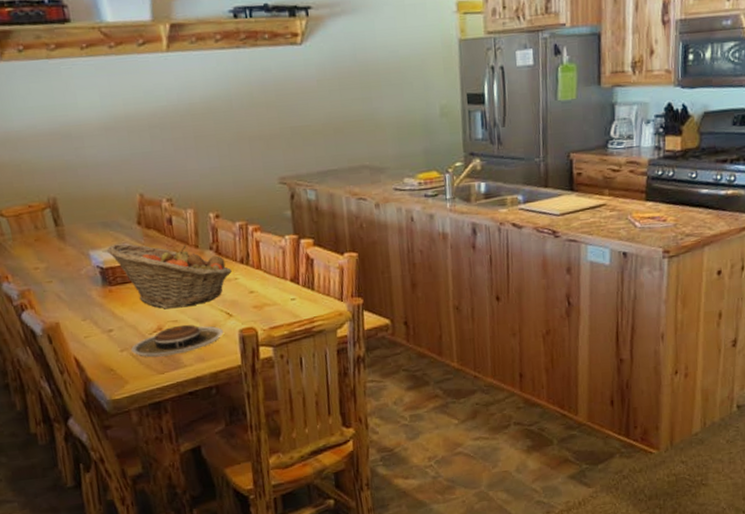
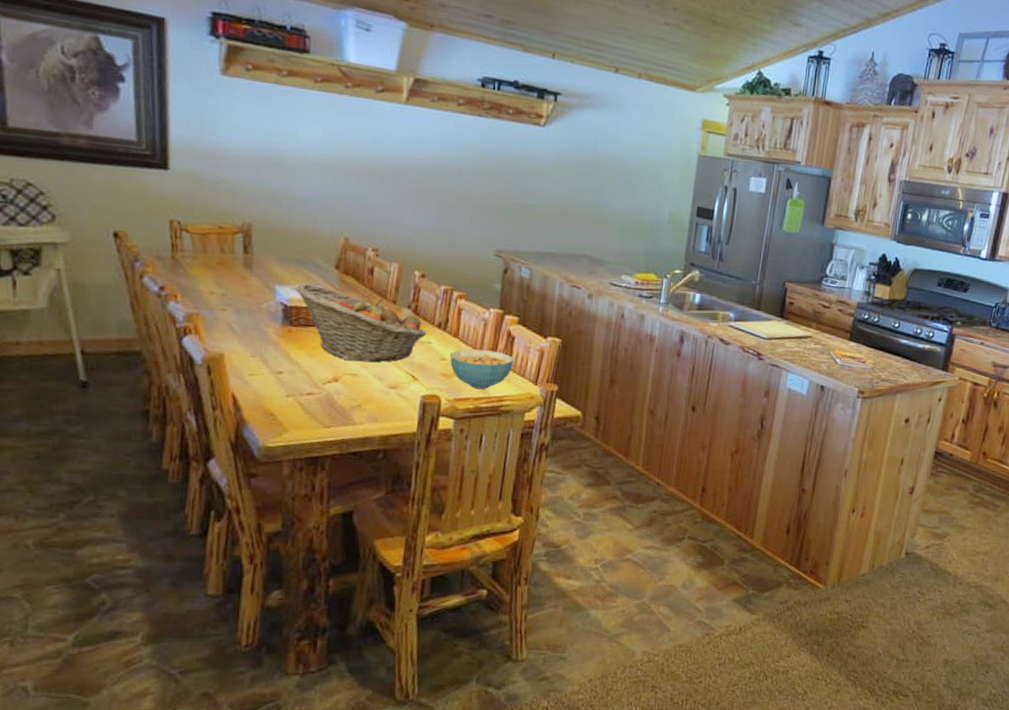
plate: present [130,324,224,358] -> none [298,379,405,410]
cereal bowl: none [257,275,318,315] -> present [450,349,514,389]

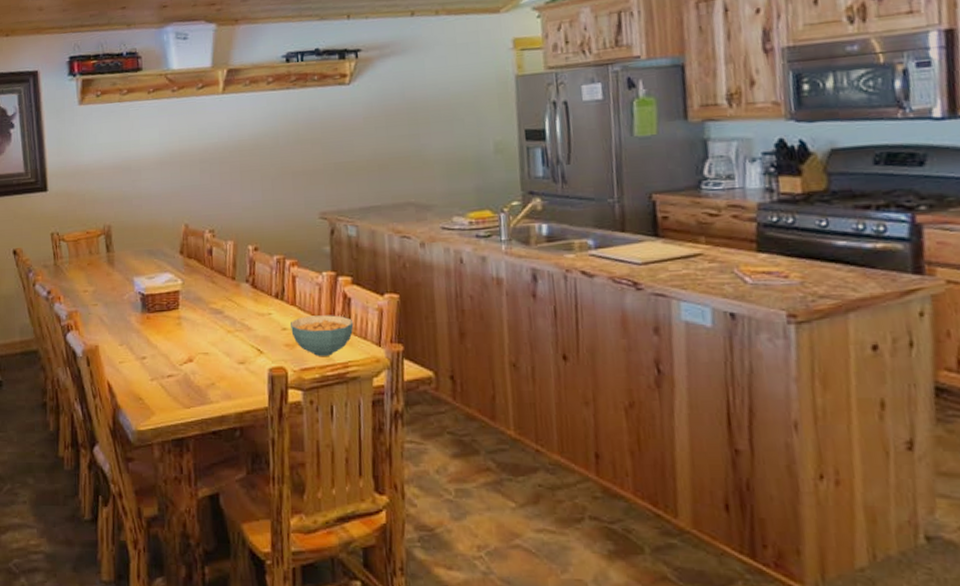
fruit basket: present [296,284,426,363] -> none [150,272,266,341]

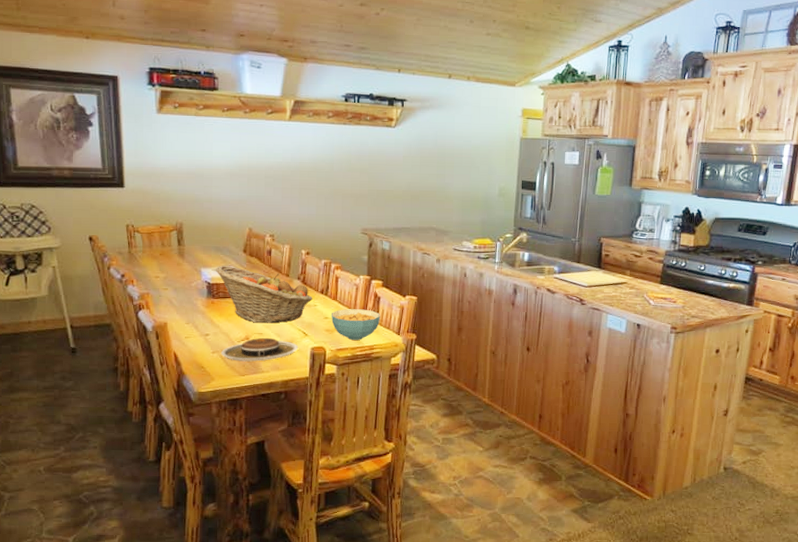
fruit basket: none [150,272,266,341] -> present [216,266,313,324]
plate: none [160,358,253,390] -> present [220,337,299,362]

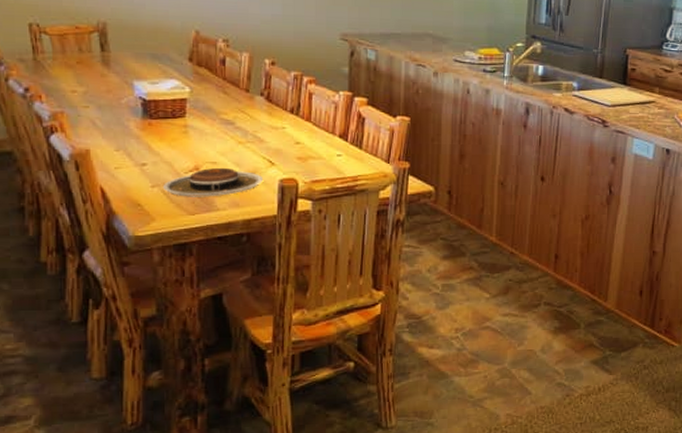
fruit basket: present [216,266,313,324] -> none [153,78,280,150]
cereal bowl: present [331,309,381,340] -> none [304,132,366,170]

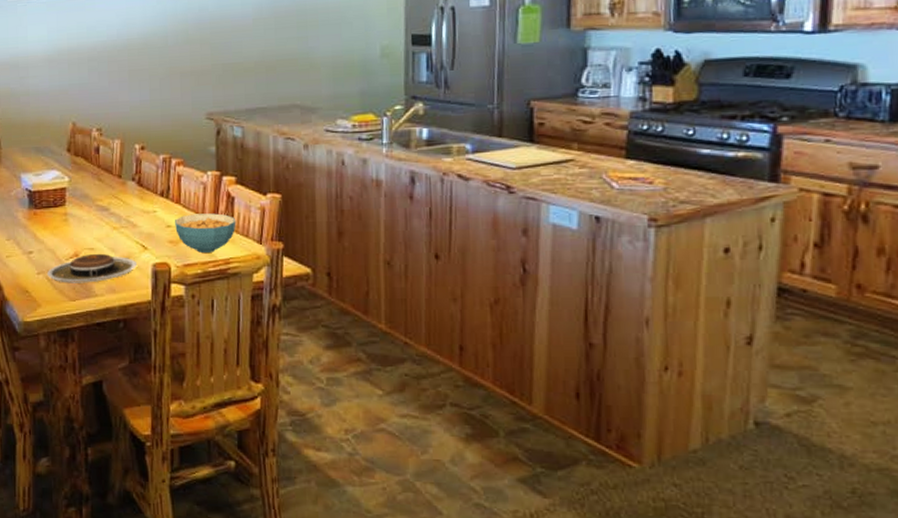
cereal bowl: none [304,132,366,170] -> present [175,213,236,253]

